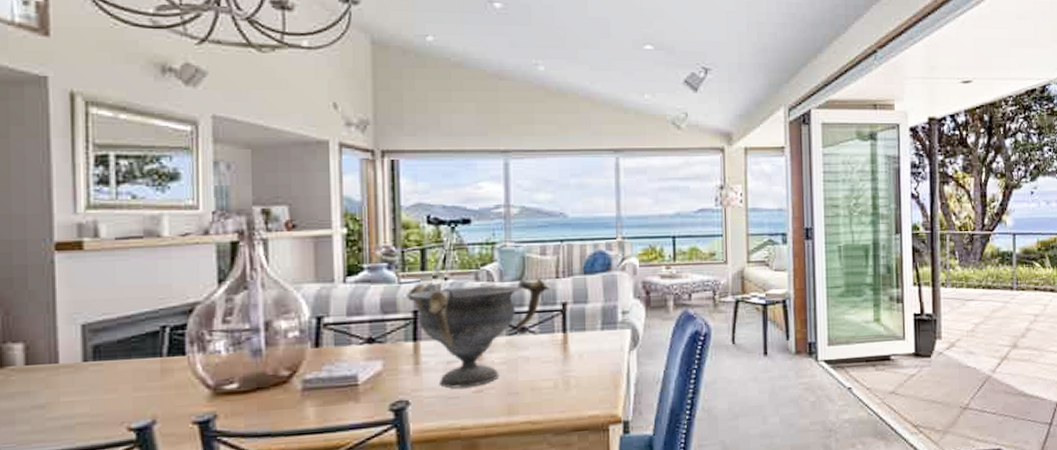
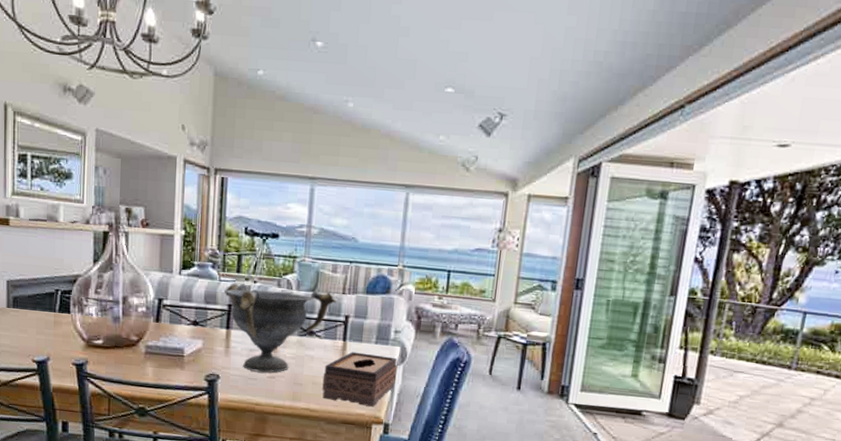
tissue box: none [543,342,631,406] -> present [322,351,398,407]

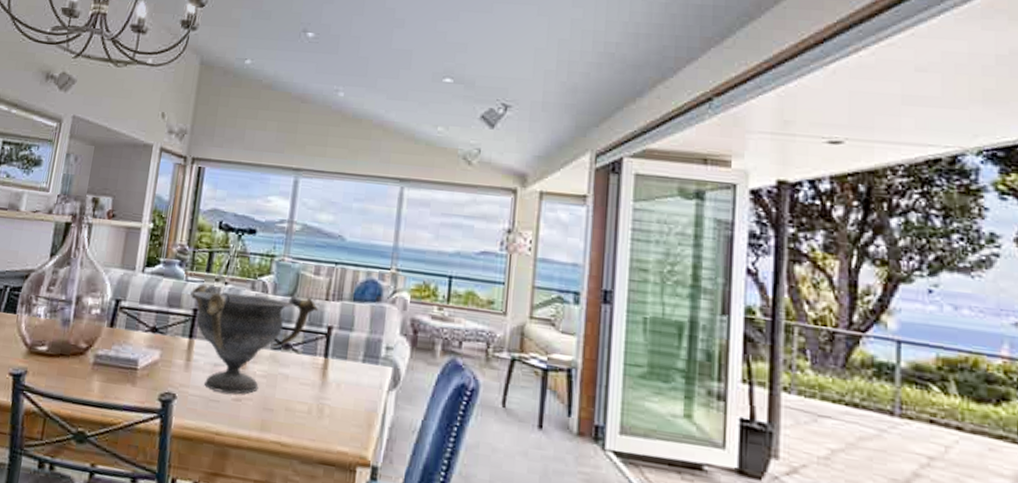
tissue box: present [322,351,398,407] -> none [296,371,389,444]

